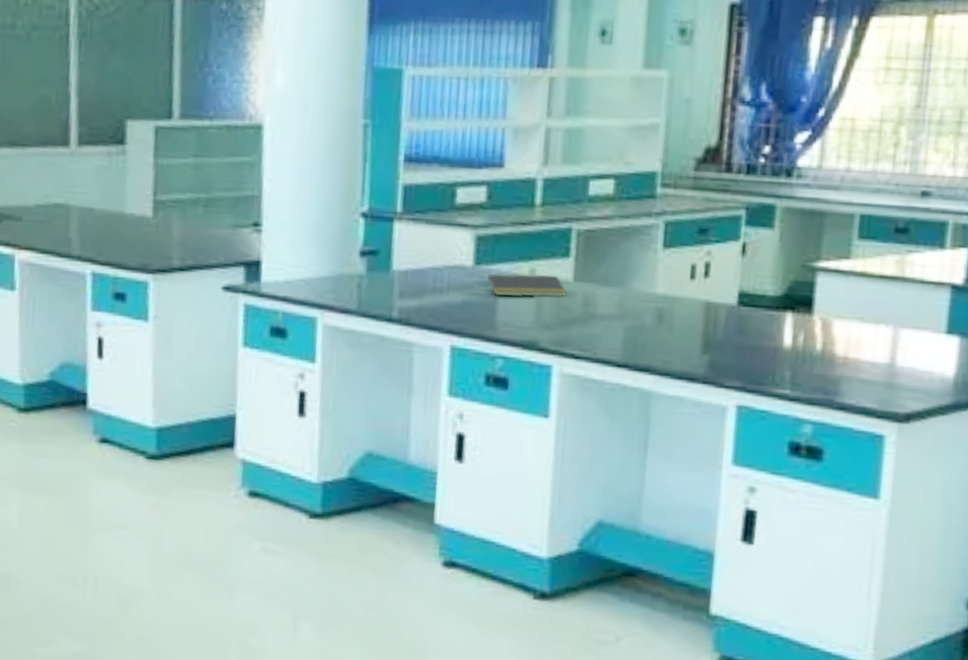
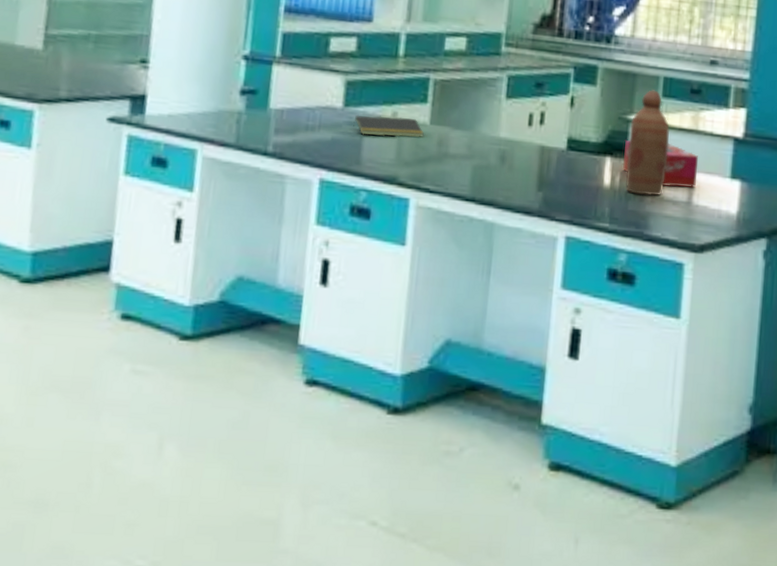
tissue box: none [806,292,905,347] -> present [622,140,699,188]
bottle: none [811,230,867,357] -> present [626,90,670,196]

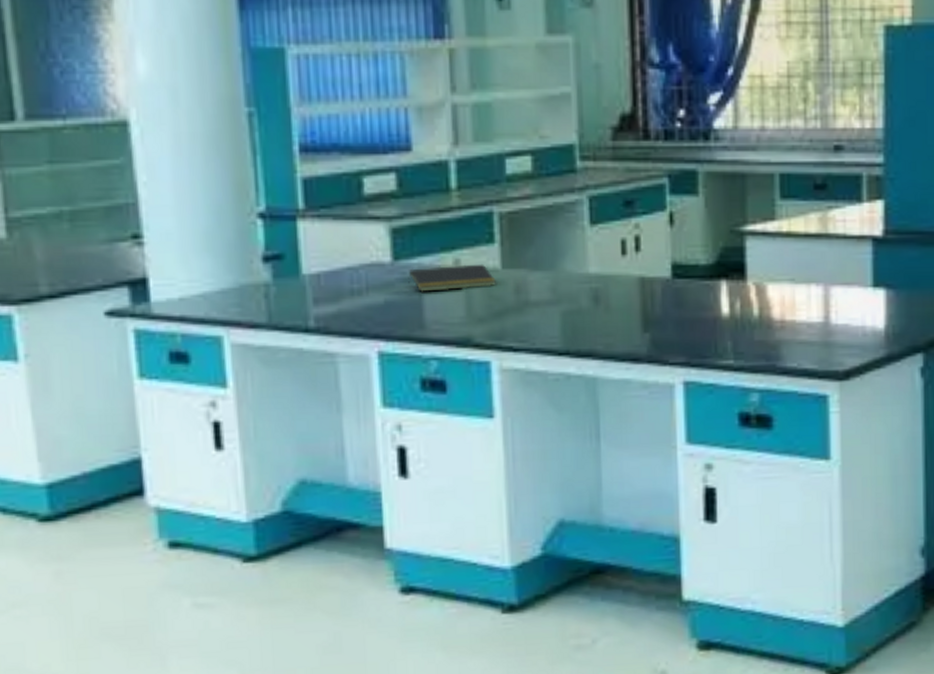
tissue box: present [622,140,699,188] -> none [741,253,833,306]
bottle: present [626,90,670,196] -> none [745,191,795,321]

